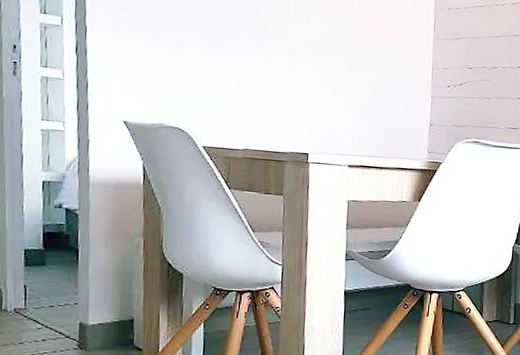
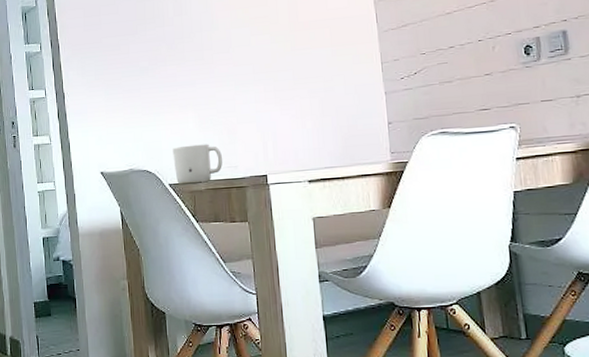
mug: none [210,109,265,151] -> present [172,144,223,185]

